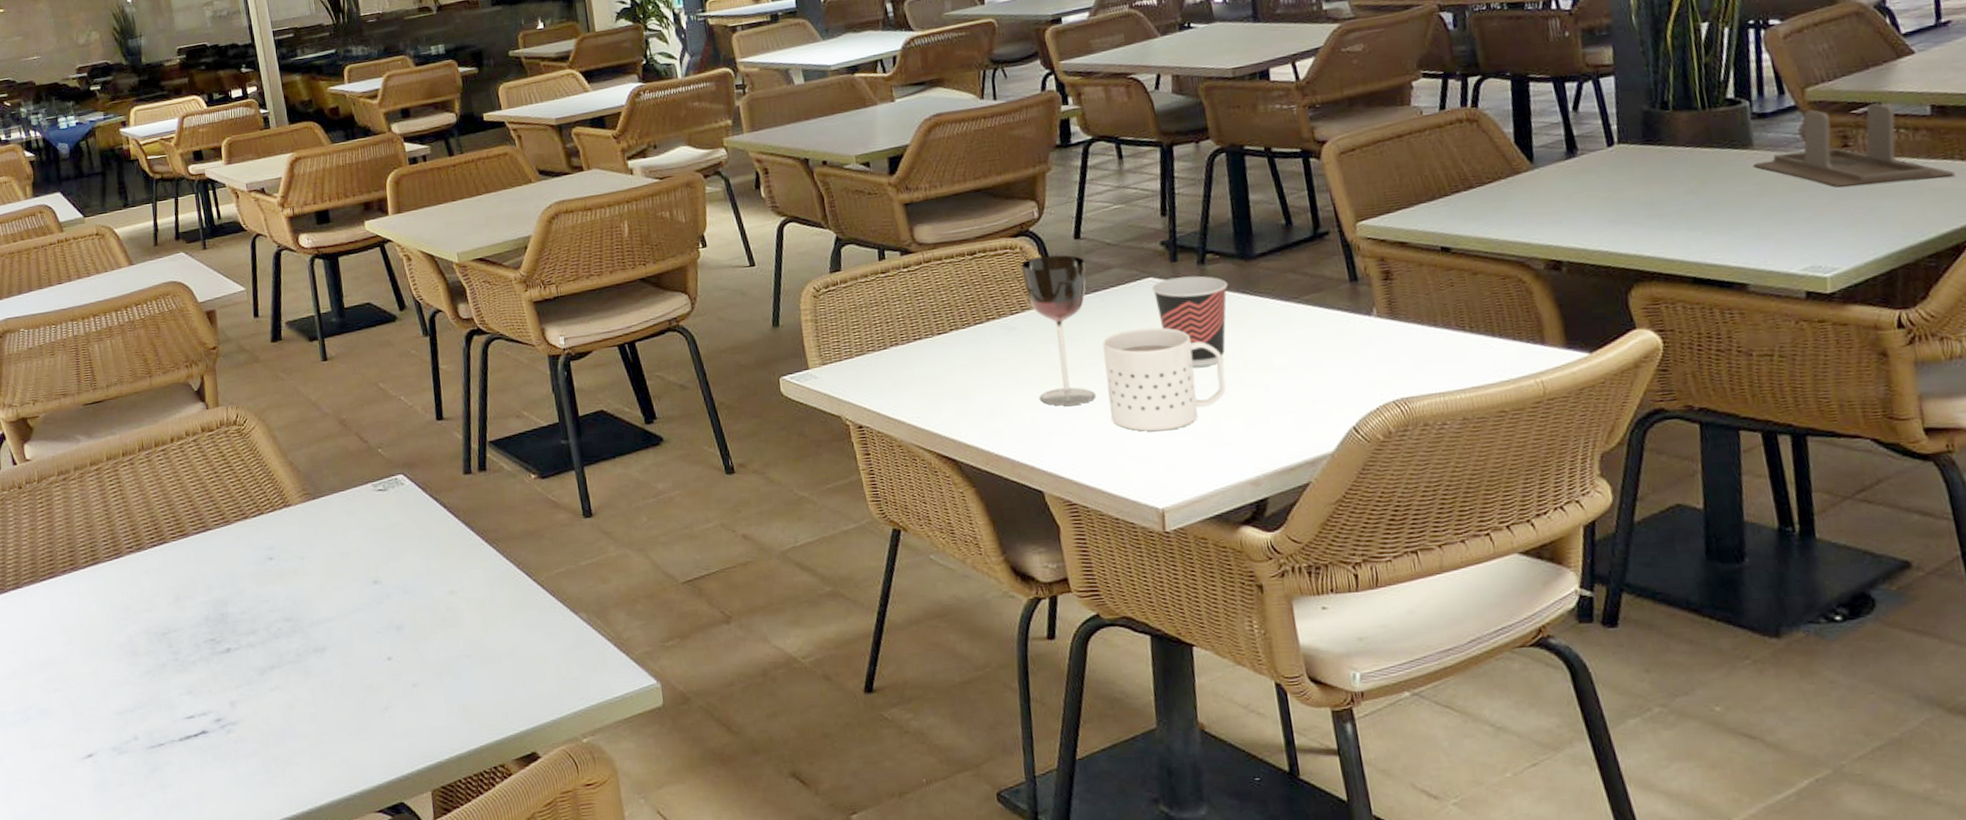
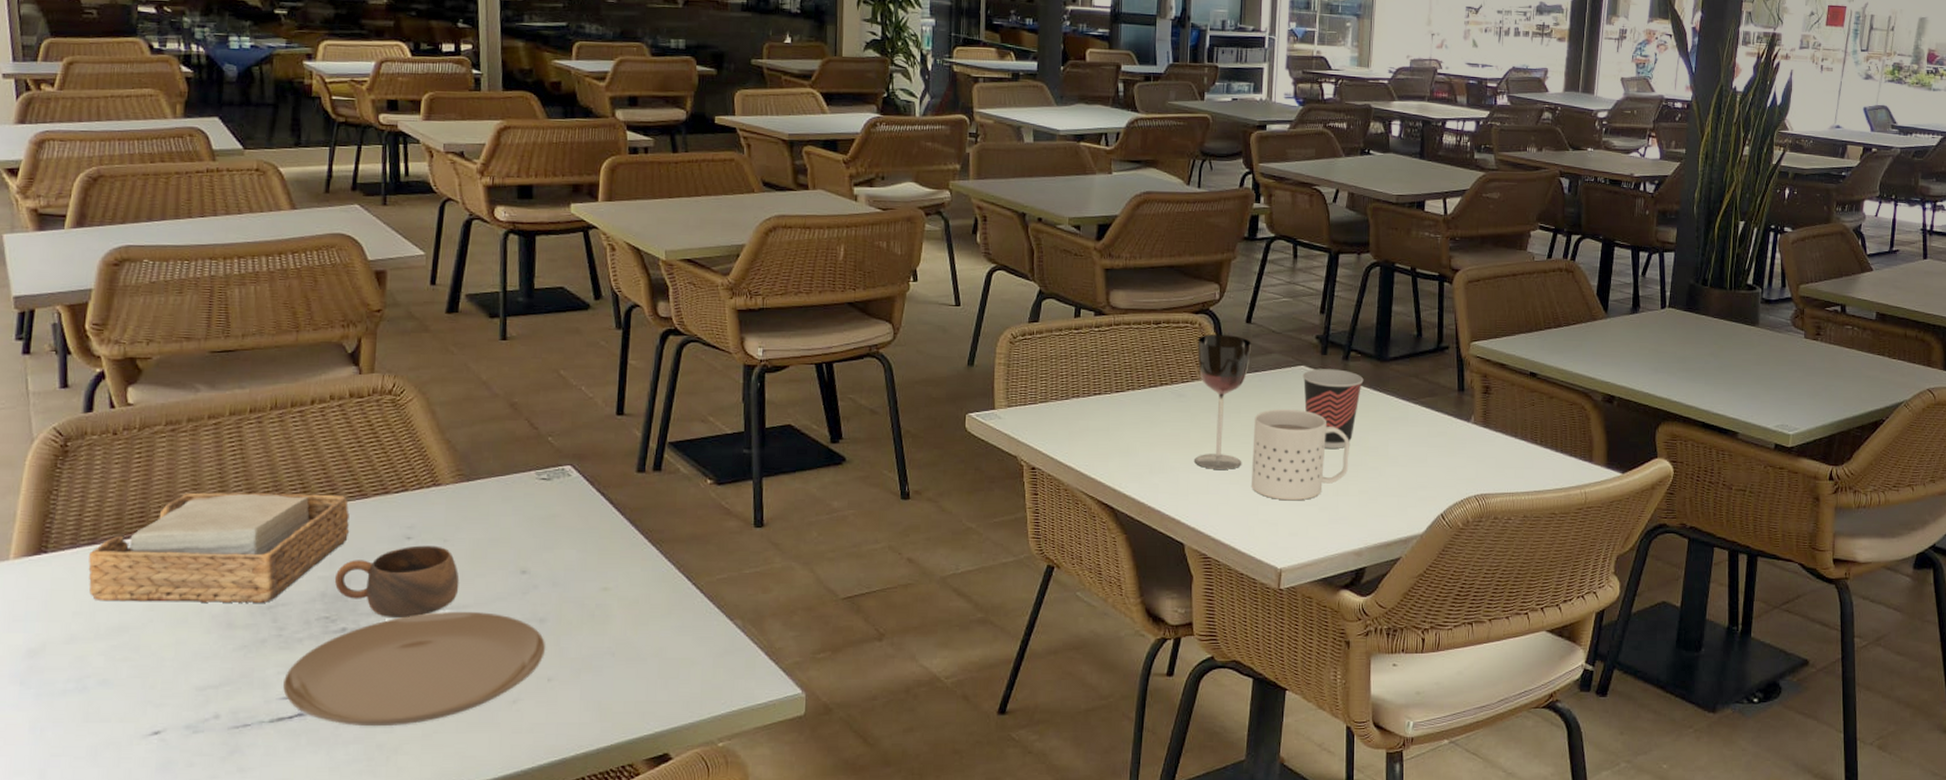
napkin holder: none [15,524,220,639] -> present [88,492,350,604]
plate: none [185,624,406,741] -> present [283,611,545,727]
cup: none [213,563,321,635] -> present [334,545,460,617]
napkin holder: present [1752,103,1955,188] -> none [1756,302,1883,369]

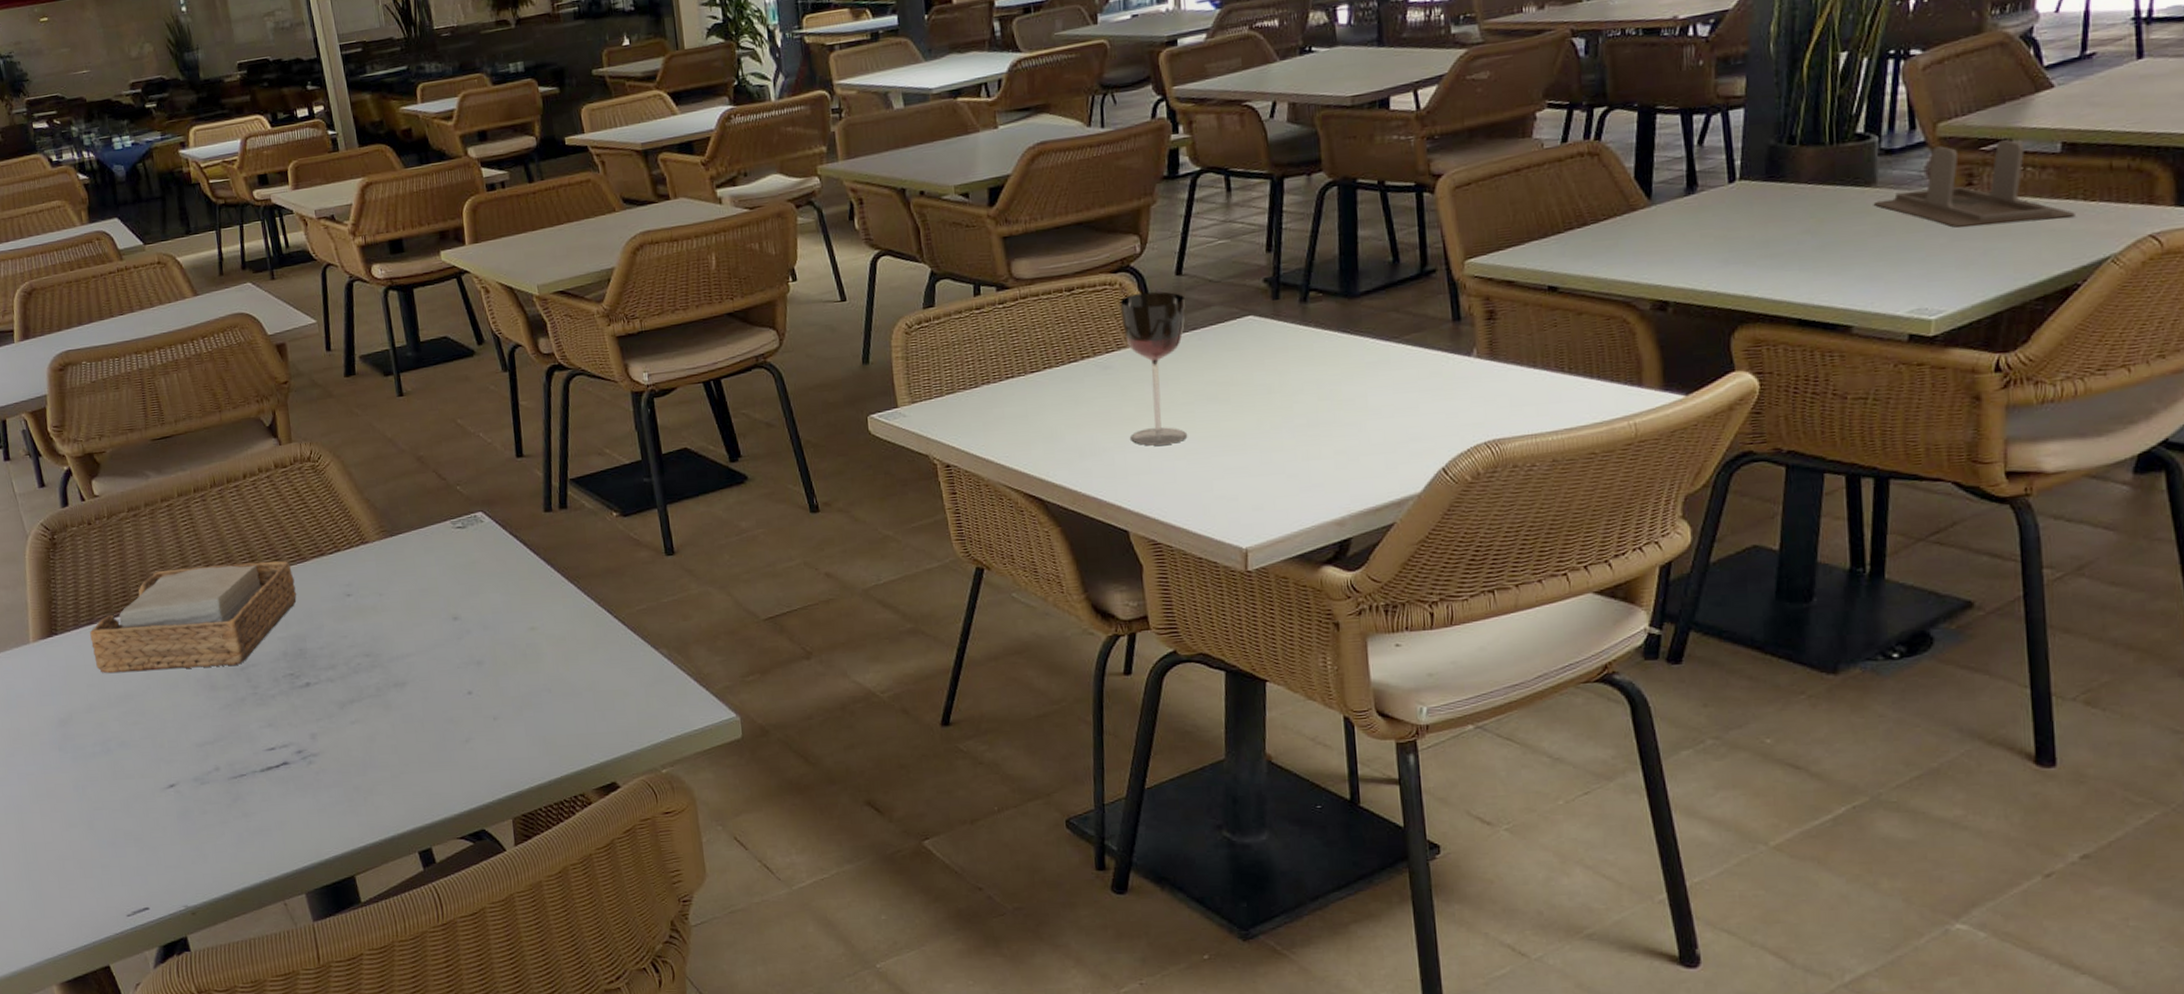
plate: present [283,611,545,727] -> none [266,659,487,771]
cup: present [334,545,460,617] -> none [291,600,401,670]
mug: present [1252,408,1349,501] -> none [1197,366,1319,472]
cup: present [1302,369,1364,448] -> none [1251,314,1329,407]
napkin holder: none [1756,302,1883,369] -> present [1873,140,2075,228]

